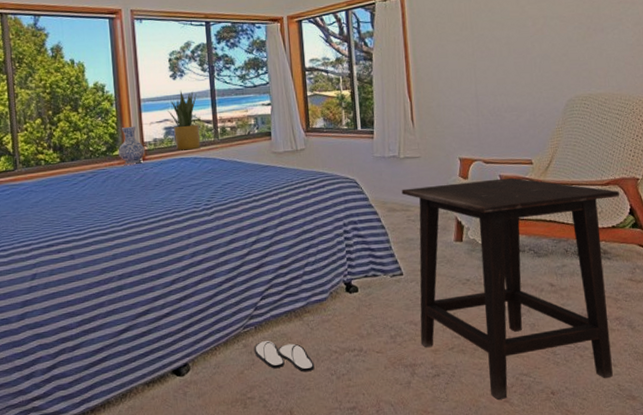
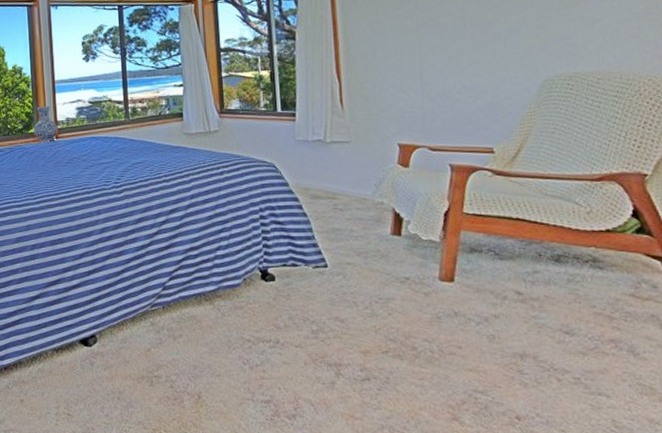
planter: present [168,89,201,151] -> none [80,71,111,130]
slippers: present [254,341,315,371] -> none [161,322,226,357]
side table: present [401,177,620,400] -> none [327,167,619,416]

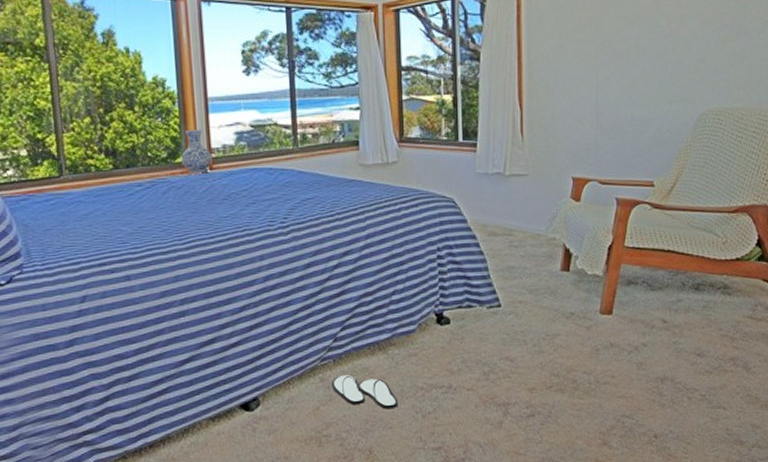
slippers: none [161,322,226,357] -> present [331,375,398,409]

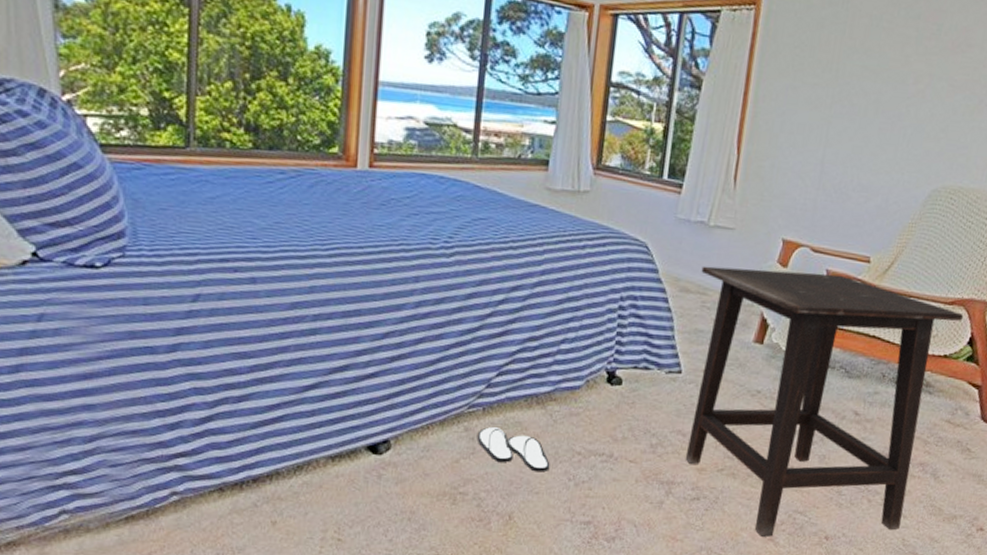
vase: present [181,129,213,174] -> none [336,116,375,171]
side table: none [504,201,749,442] -> present [685,266,964,537]

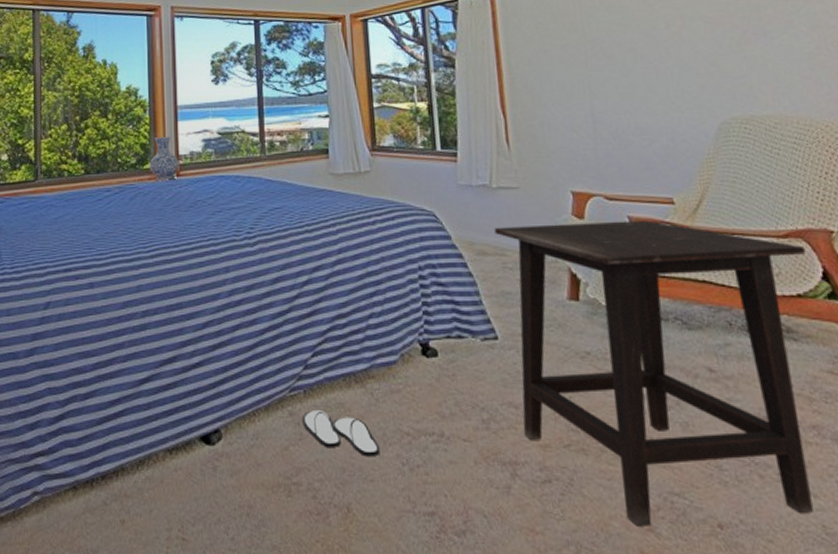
vase: none [336,116,375,171] -> present [149,136,180,180]

